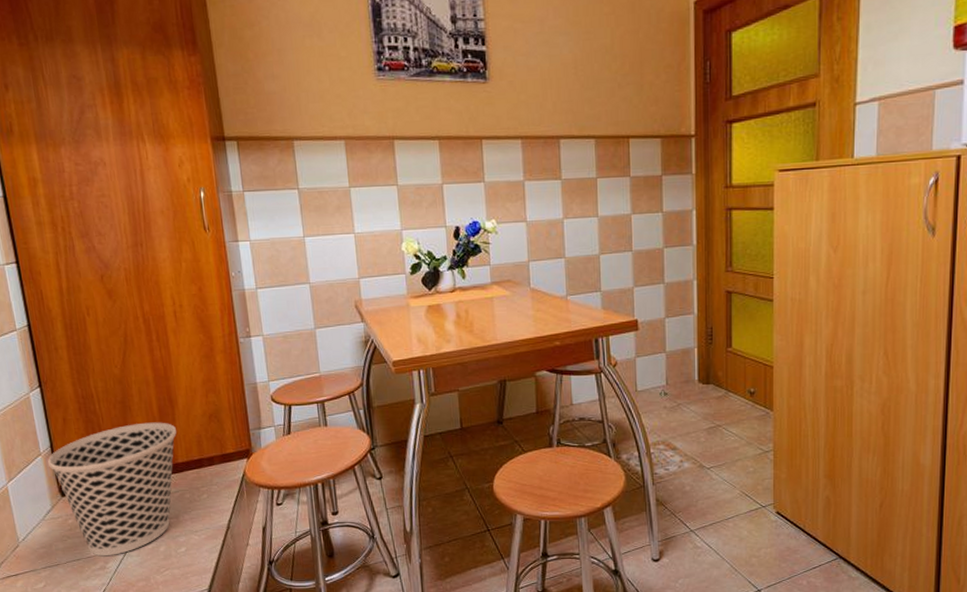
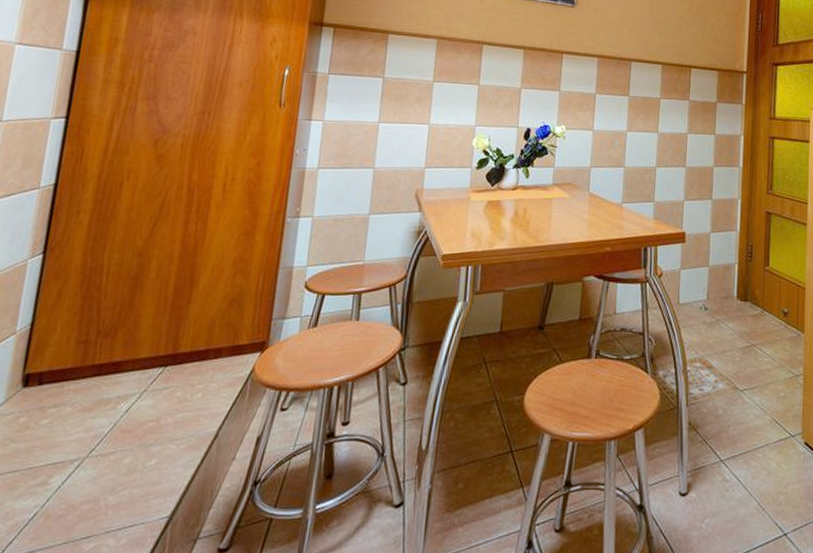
wastebasket: present [48,422,177,557] -> none [20,303,189,468]

